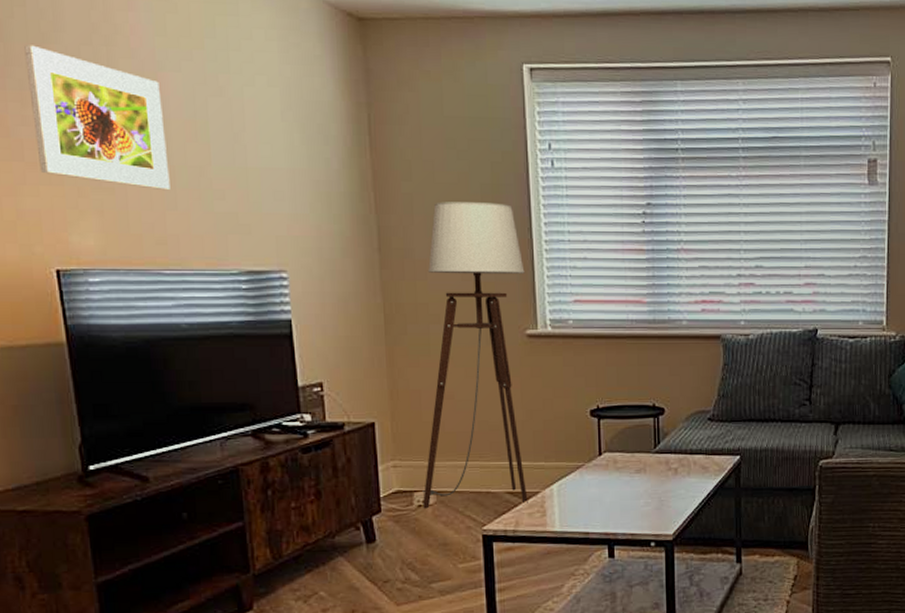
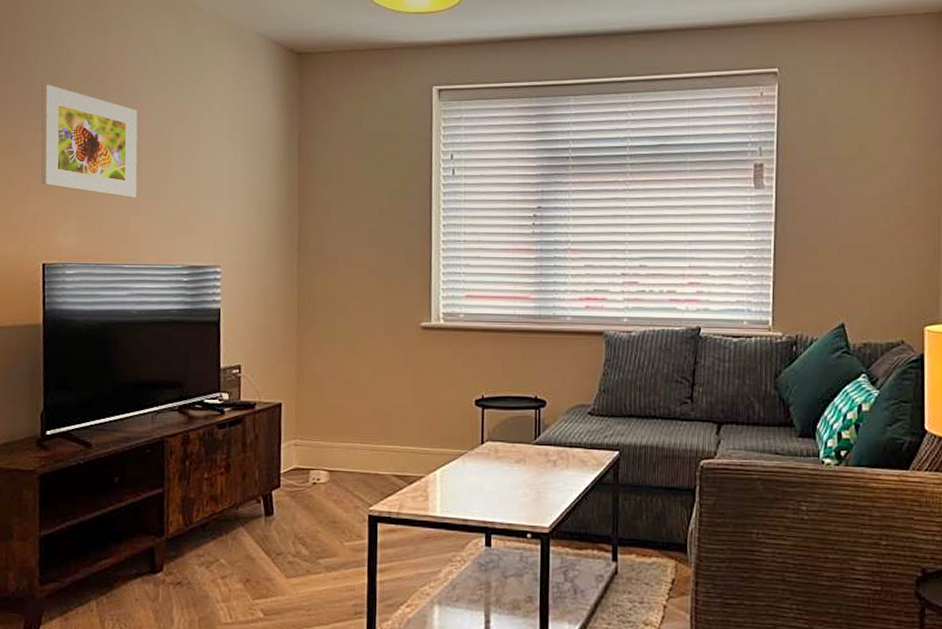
floor lamp: present [422,202,528,509] -> none [317,206,423,487]

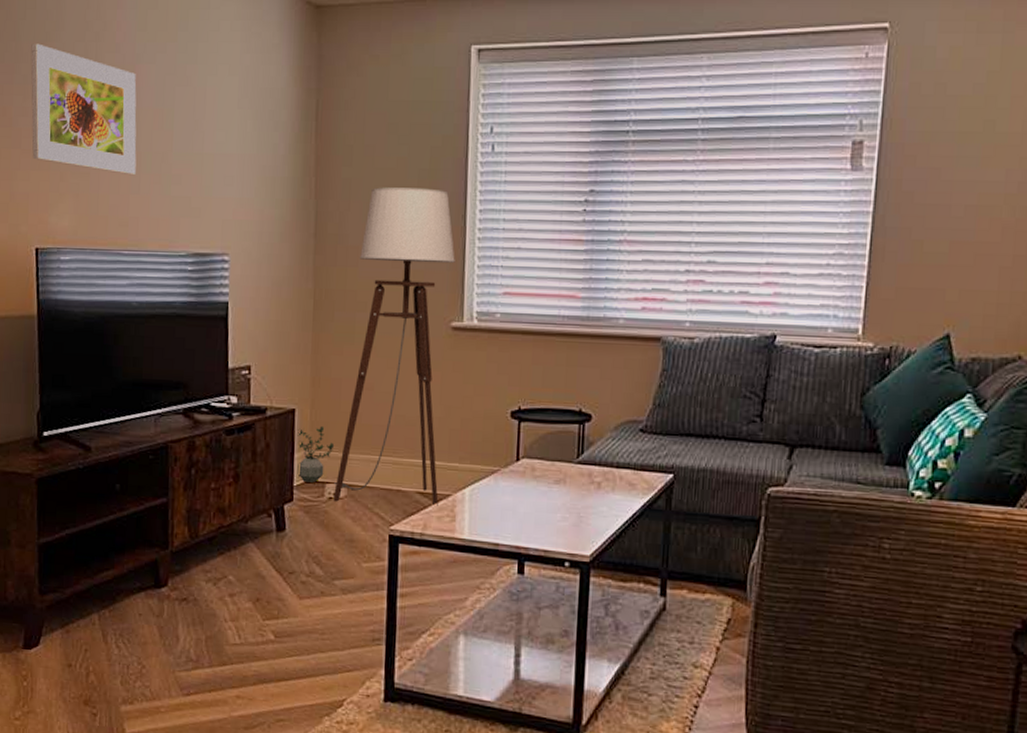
potted plant: none [284,417,318,470] -> present [297,425,335,483]
floor lamp: none [317,206,423,487] -> present [333,187,455,506]

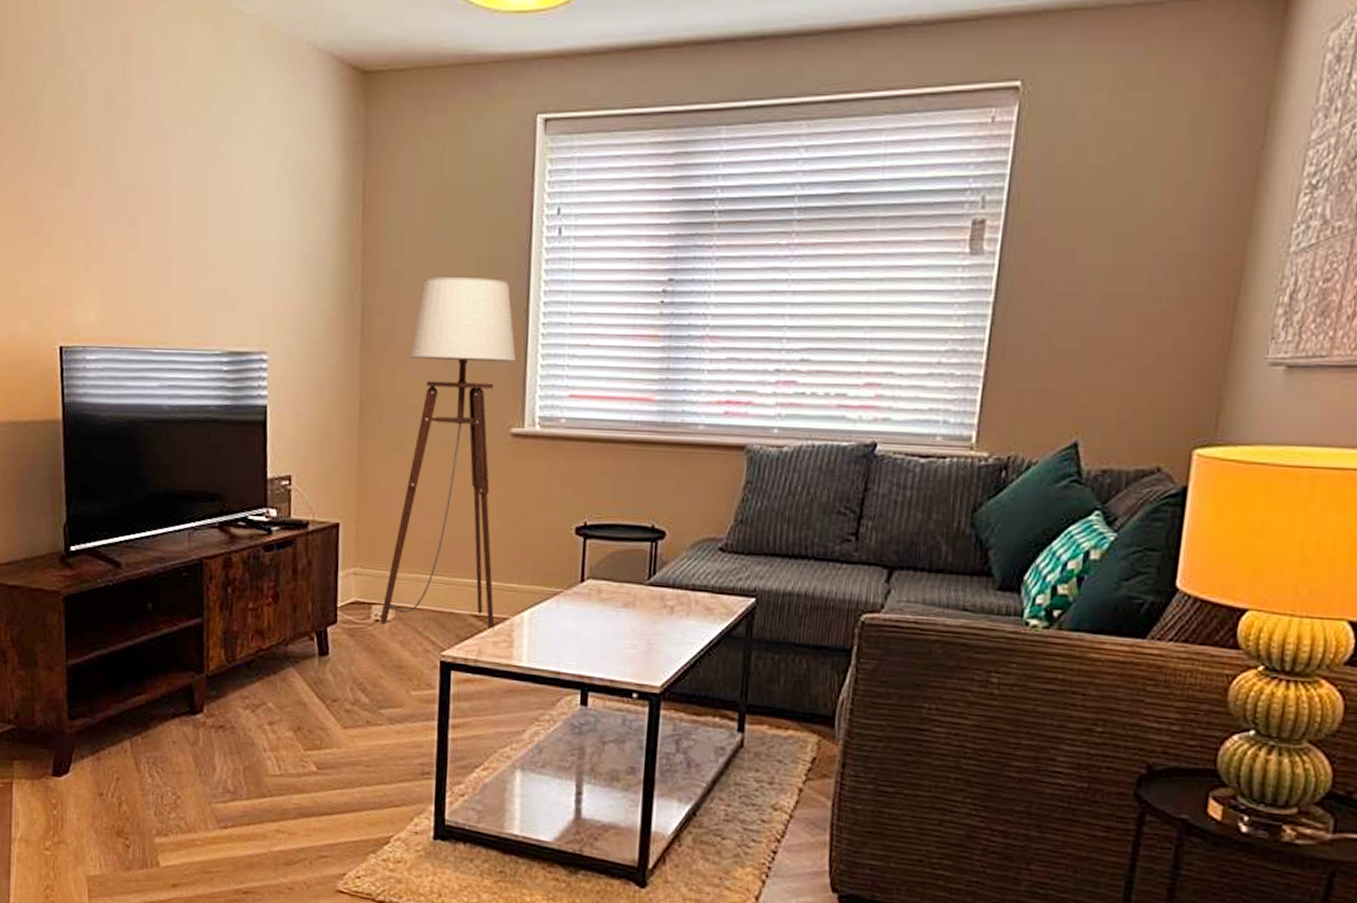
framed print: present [31,43,137,174] -> none [52,119,167,265]
potted plant: present [297,425,335,483] -> none [341,541,382,603]

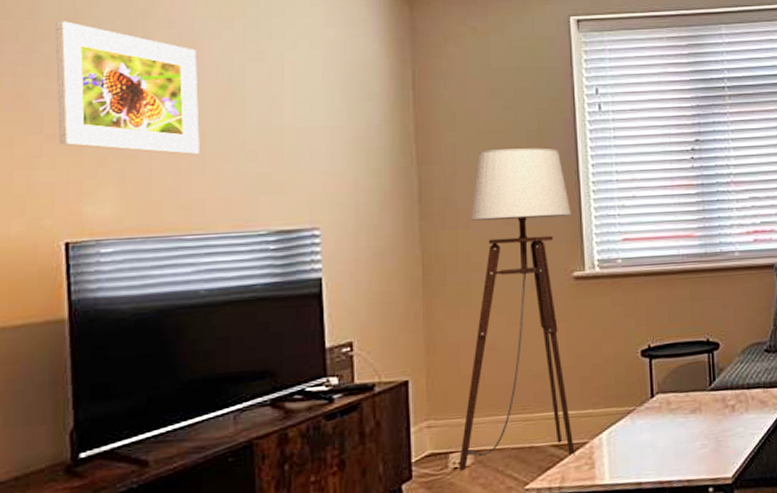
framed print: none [52,119,167,265] -> present [55,21,200,154]

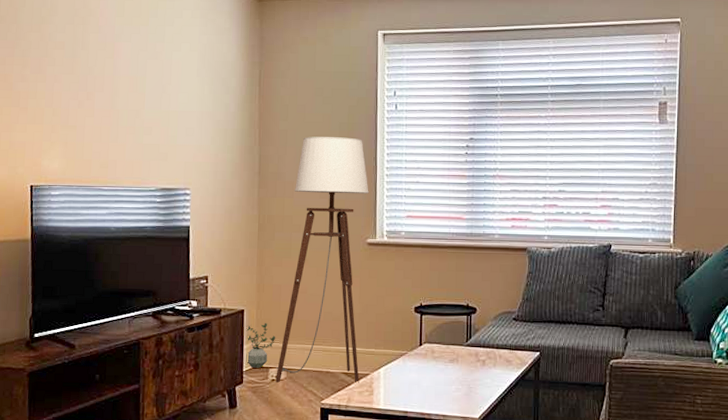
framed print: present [55,21,200,154] -> none [29,25,116,127]
potted plant: none [413,393,457,456] -> present [246,322,276,368]

